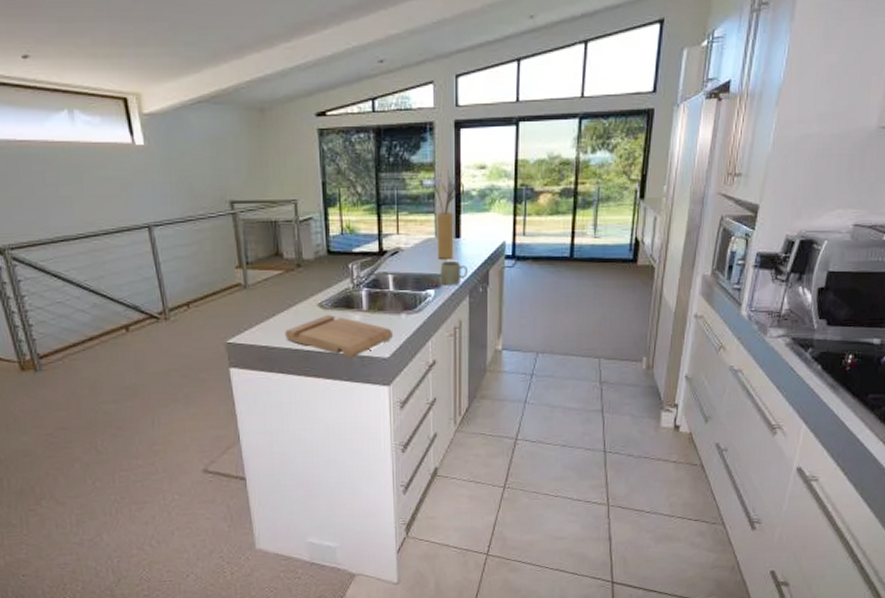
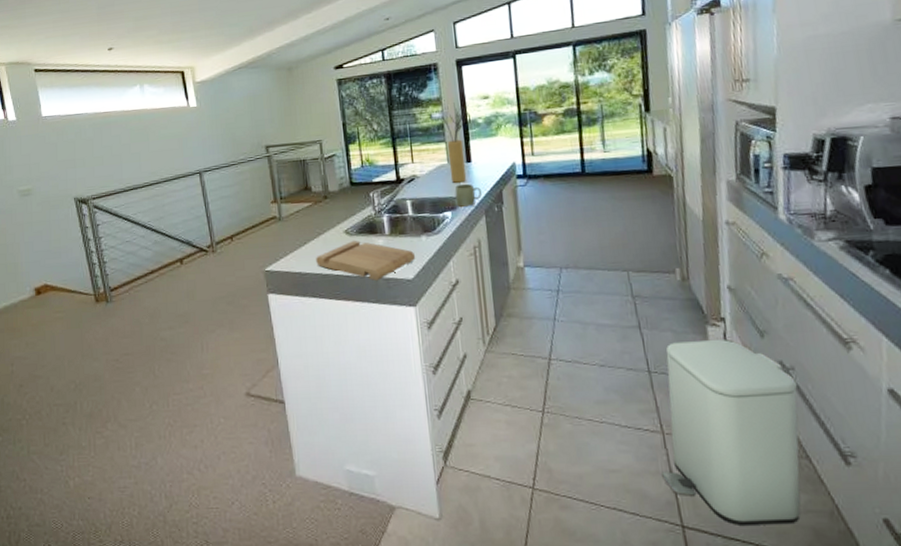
pedal bin: none [602,423,728,580] -> present [662,339,802,525]

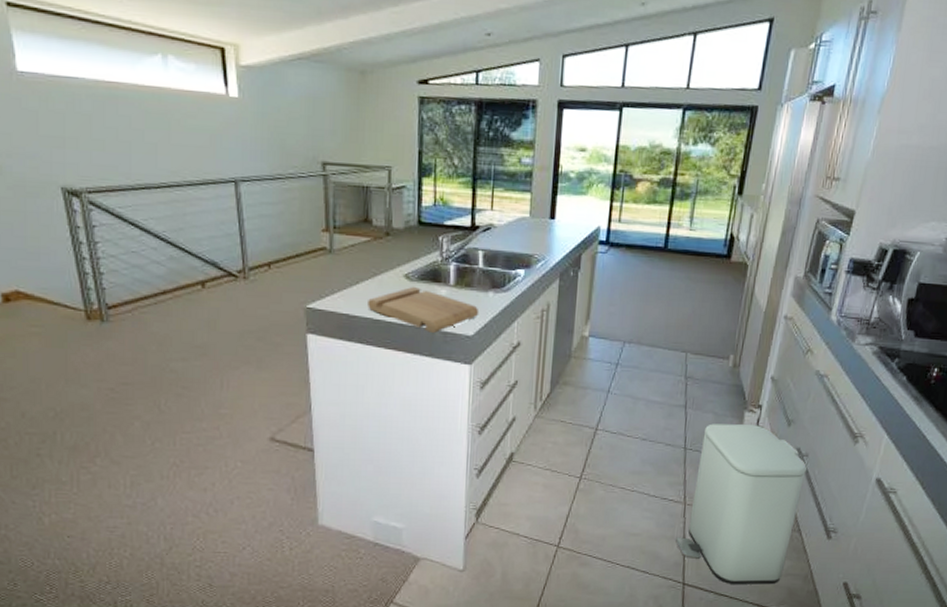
vase: present [441,102,469,183] -> none [530,149,563,240]
mug: present [454,183,482,208] -> none [531,241,560,268]

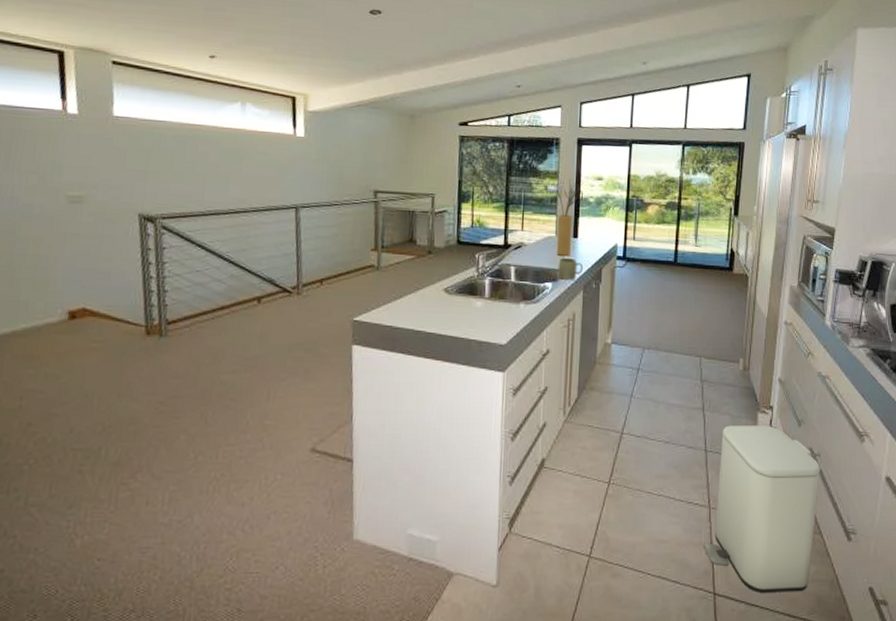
cutting board: present [368,286,479,334] -> none [410,299,512,343]
vase: none [530,149,563,240] -> present [556,178,583,256]
mug: none [531,241,560,268] -> present [558,257,583,281]

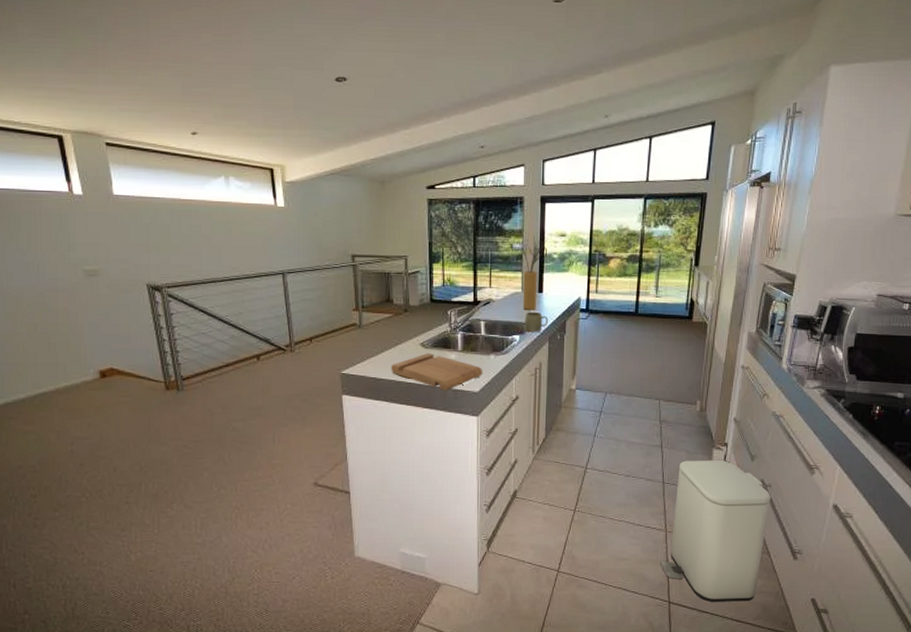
cutting board: none [410,299,512,343] -> present [391,352,483,392]

